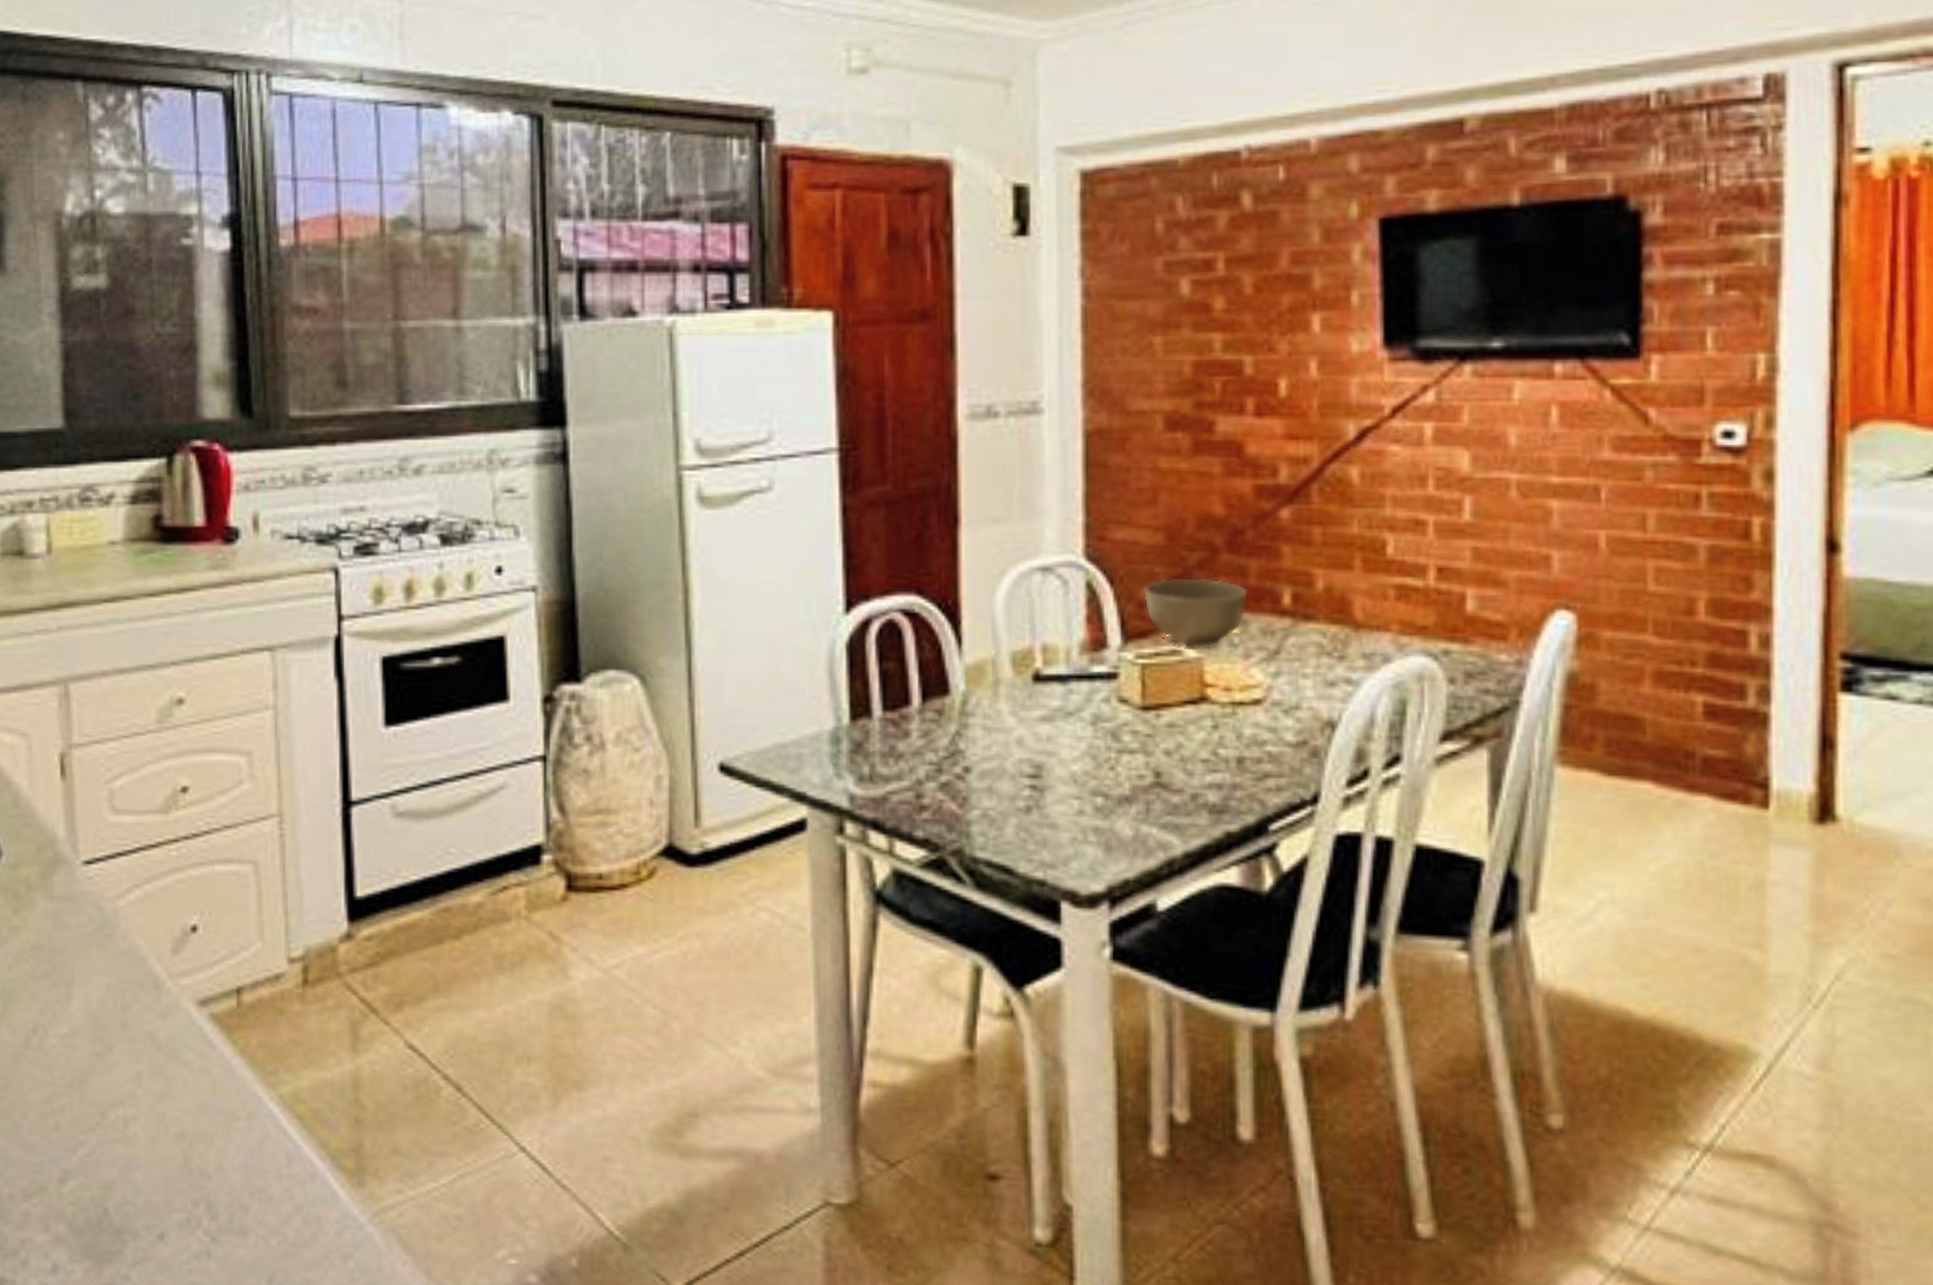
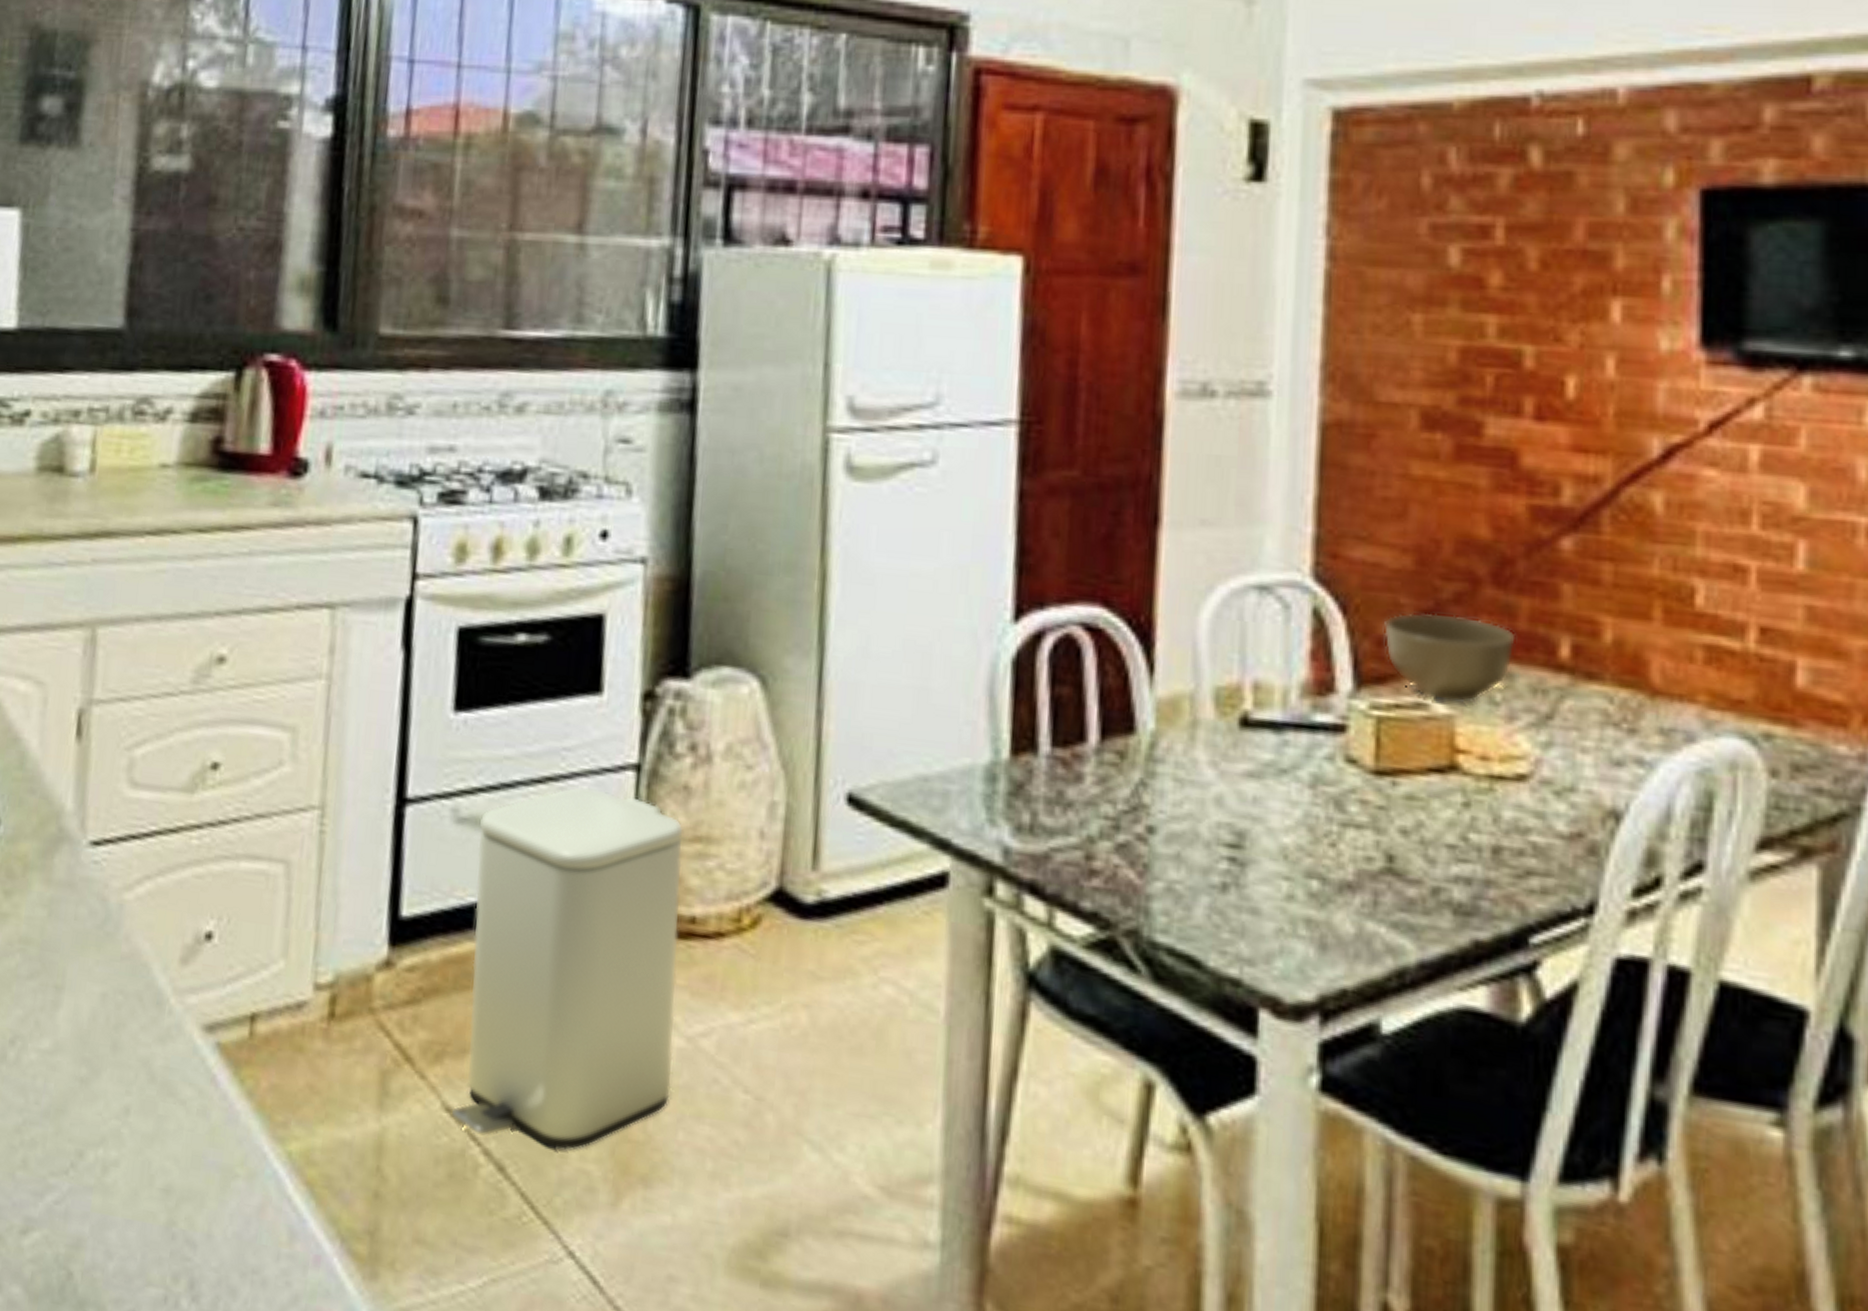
pedal bin: none [413,779,593,1068] -> present [451,787,684,1150]

